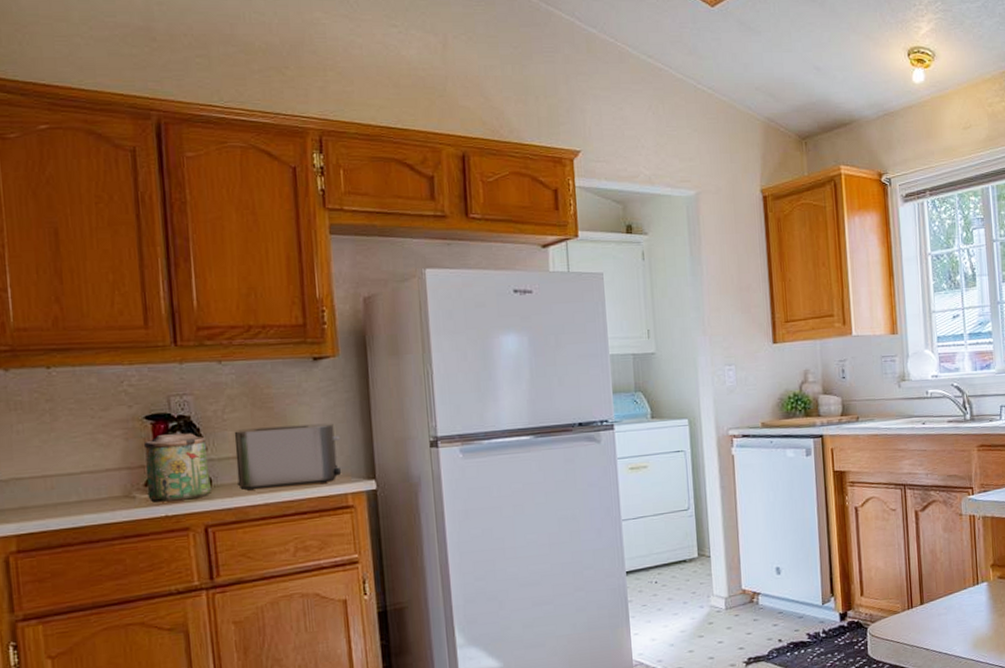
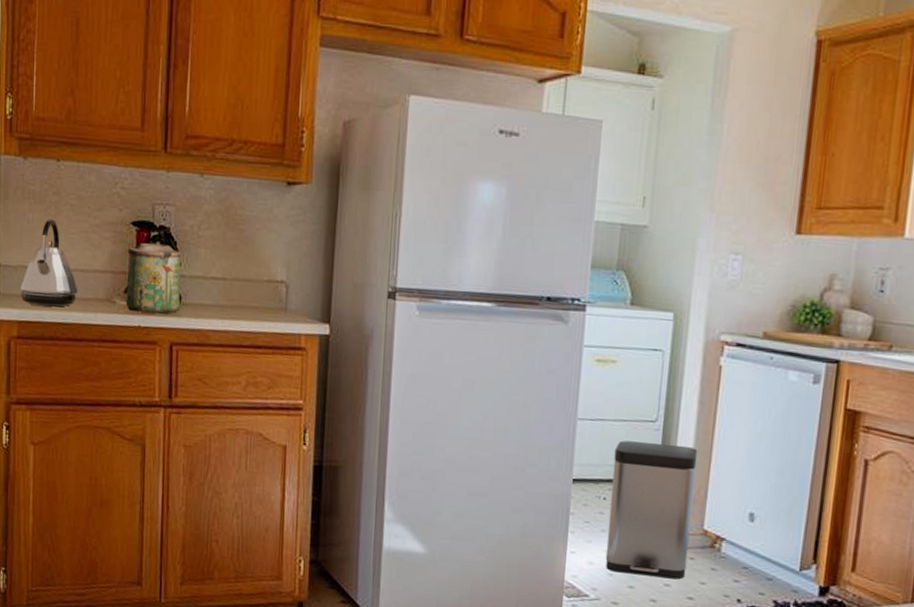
kettle: none [14,426,89,516] -> present [20,219,78,307]
toaster: present [234,423,341,491] -> none [202,248,302,320]
pedal bin: none [658,524,734,642] -> present [605,440,698,580]

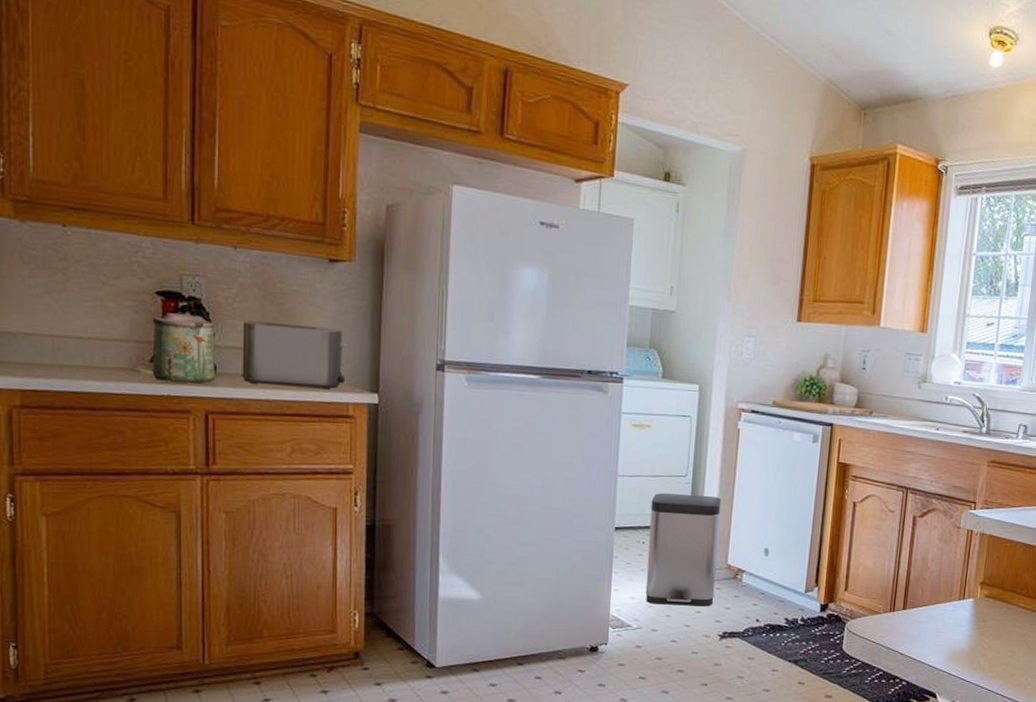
kettle: present [20,219,78,307] -> none [21,285,94,376]
toaster: none [202,248,302,320] -> present [240,320,348,390]

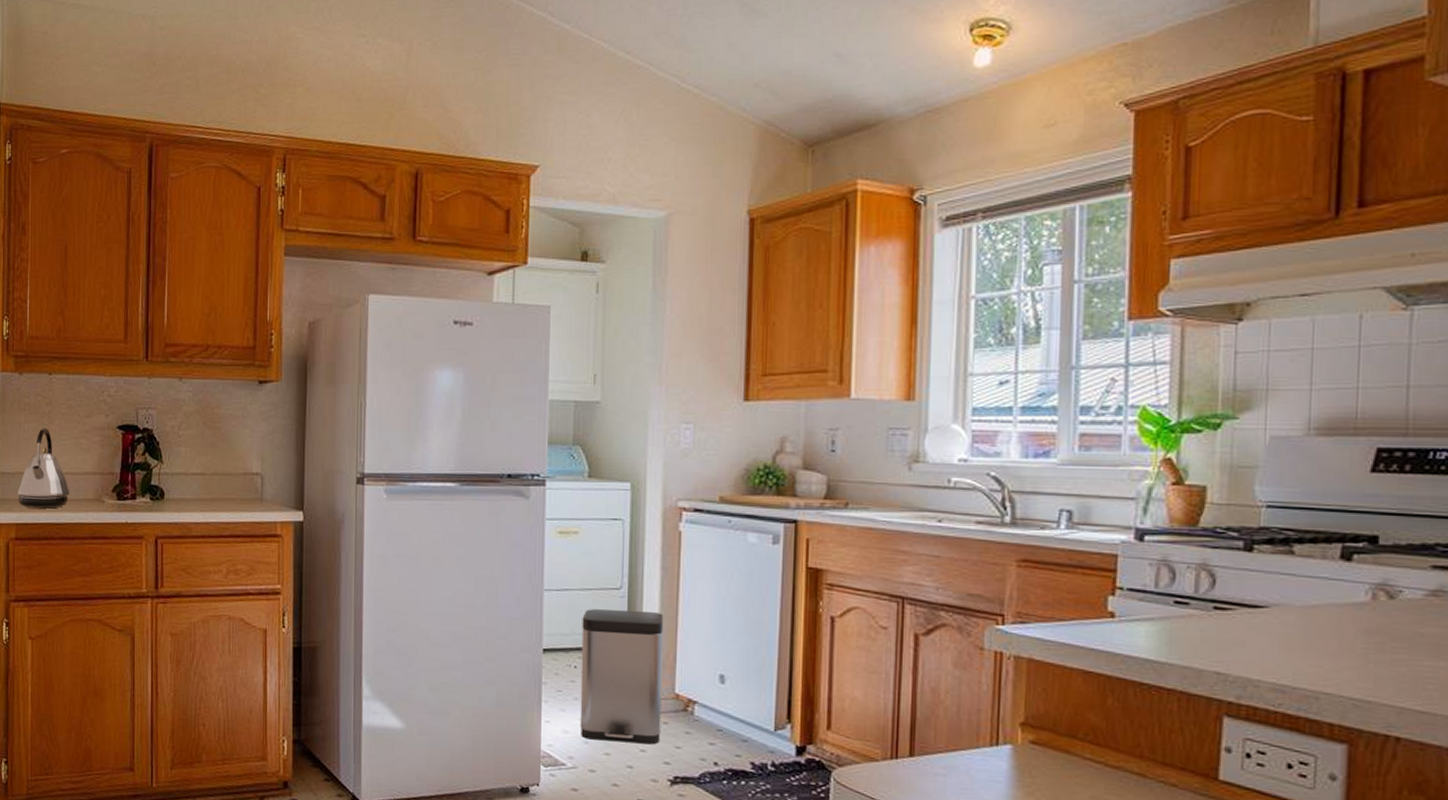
kettle: none [21,285,94,376] -> present [17,428,70,509]
canister: present [152,312,215,383] -> none [114,444,164,510]
toaster: present [240,320,348,390] -> none [184,447,276,510]

